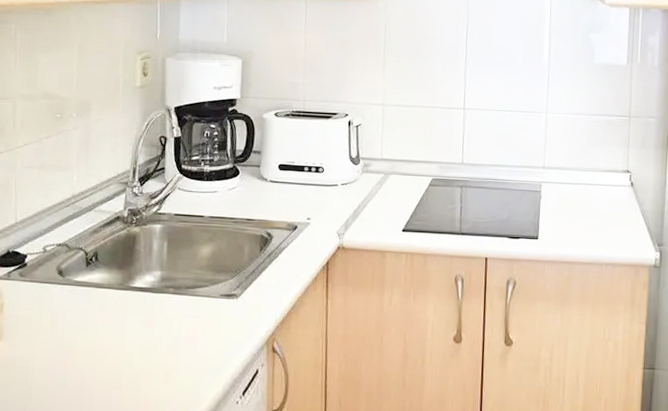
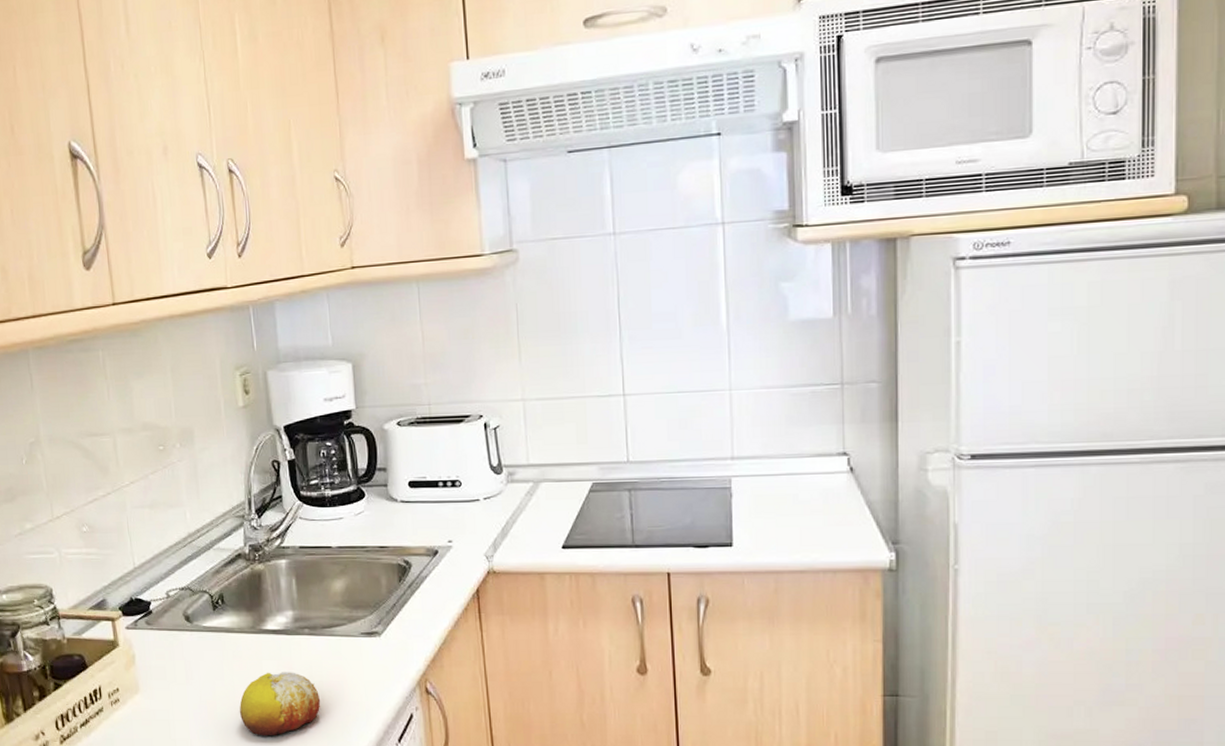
fruit: none [98,326,176,386] -> present [240,672,321,736]

